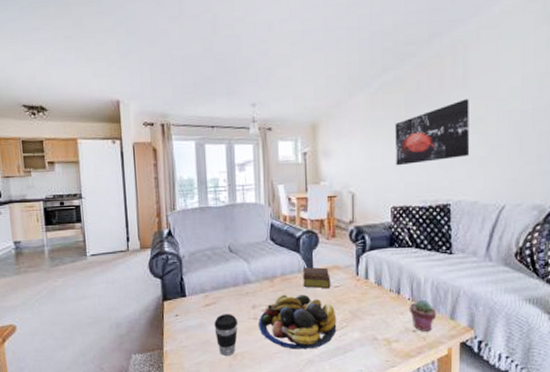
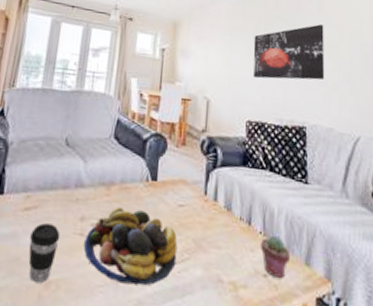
bible: present [303,266,331,289] -> none [143,175,175,207]

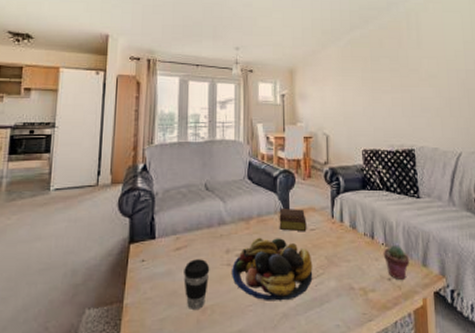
bible: none [143,175,175,207] -> present [279,207,307,232]
wall art: present [253,24,325,80] -> none [362,57,428,112]

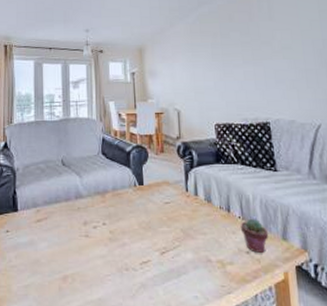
coffee cup: present [183,259,210,311] -> none [45,230,69,279]
fruit bowl: present [232,237,313,301] -> none [90,210,169,272]
bible: present [279,207,307,232] -> none [133,182,161,205]

